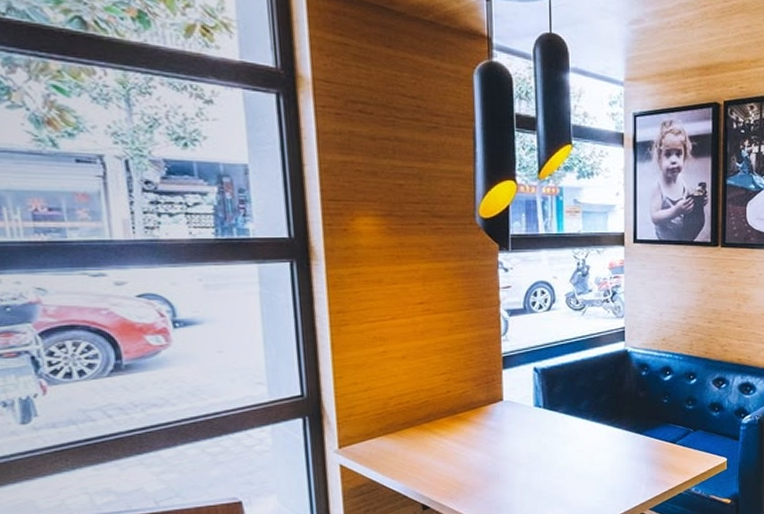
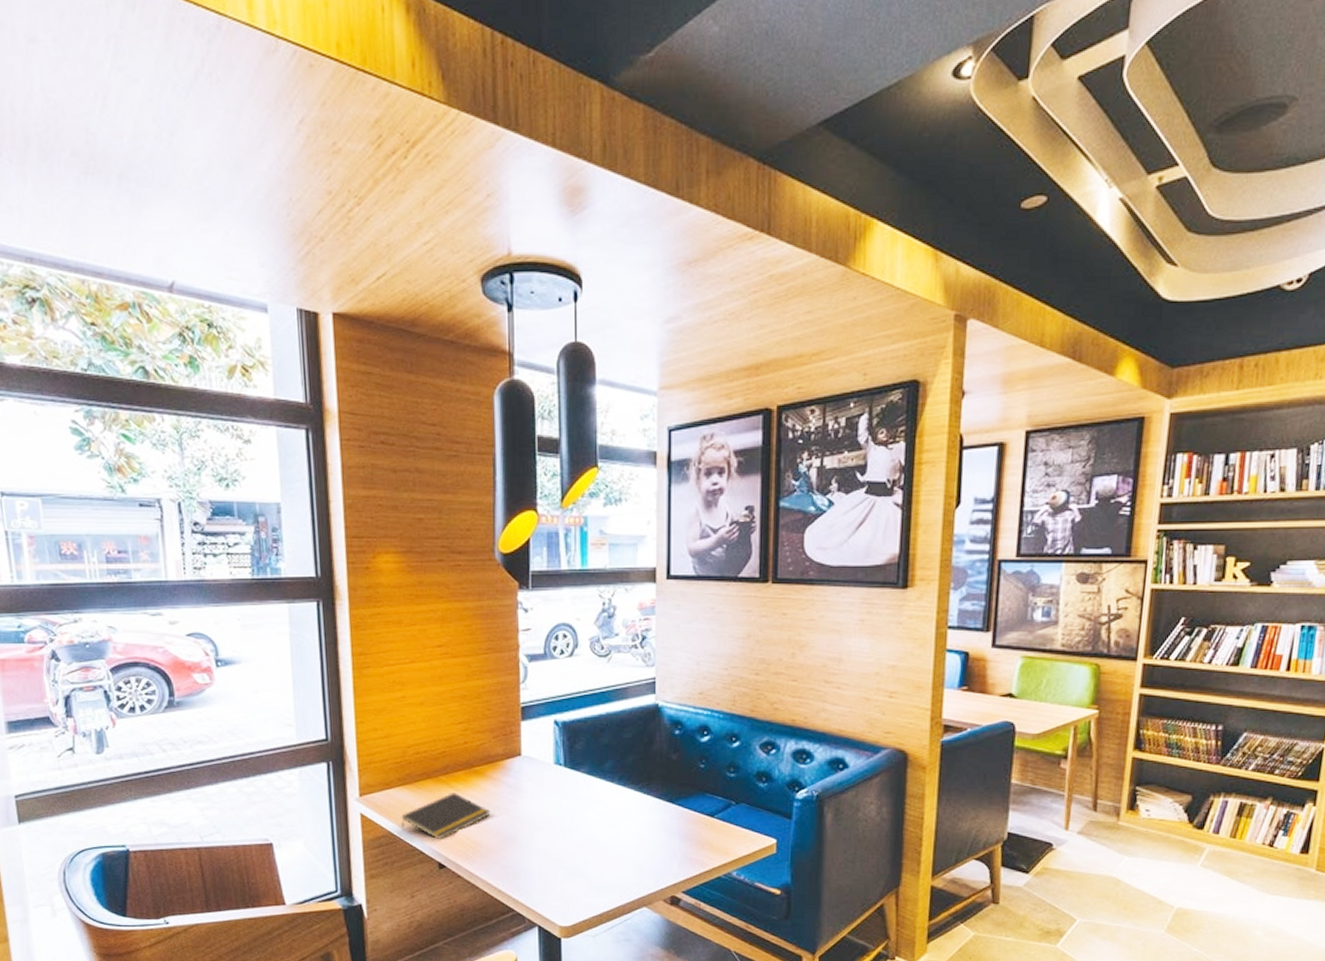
notepad: none [383,438,474,484] -> present [401,793,490,840]

